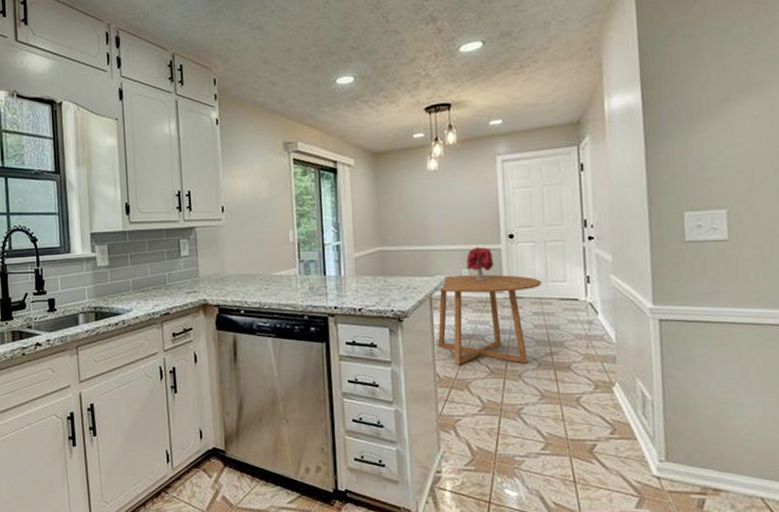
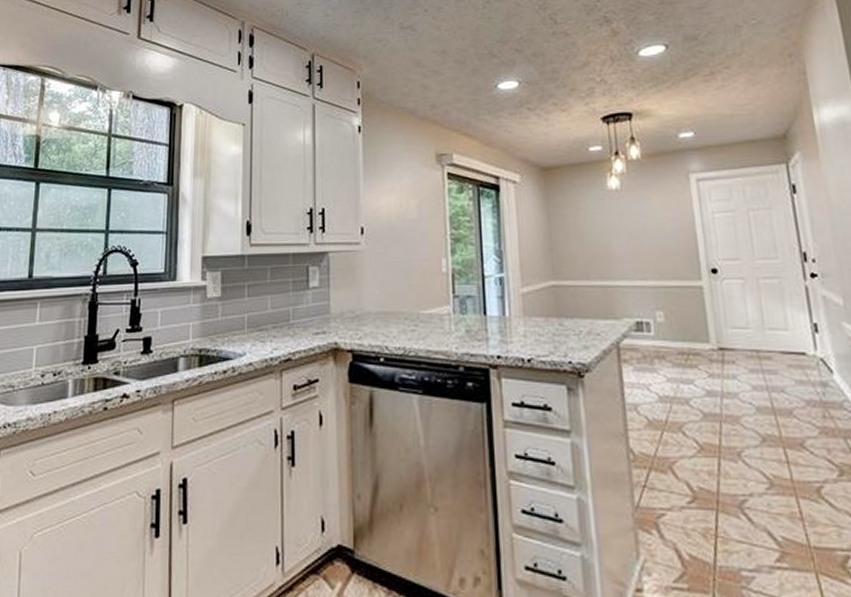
dining table: present [438,274,543,365] -> none [629,318,758,438]
bouquet: present [465,246,494,281] -> none [659,283,695,327]

